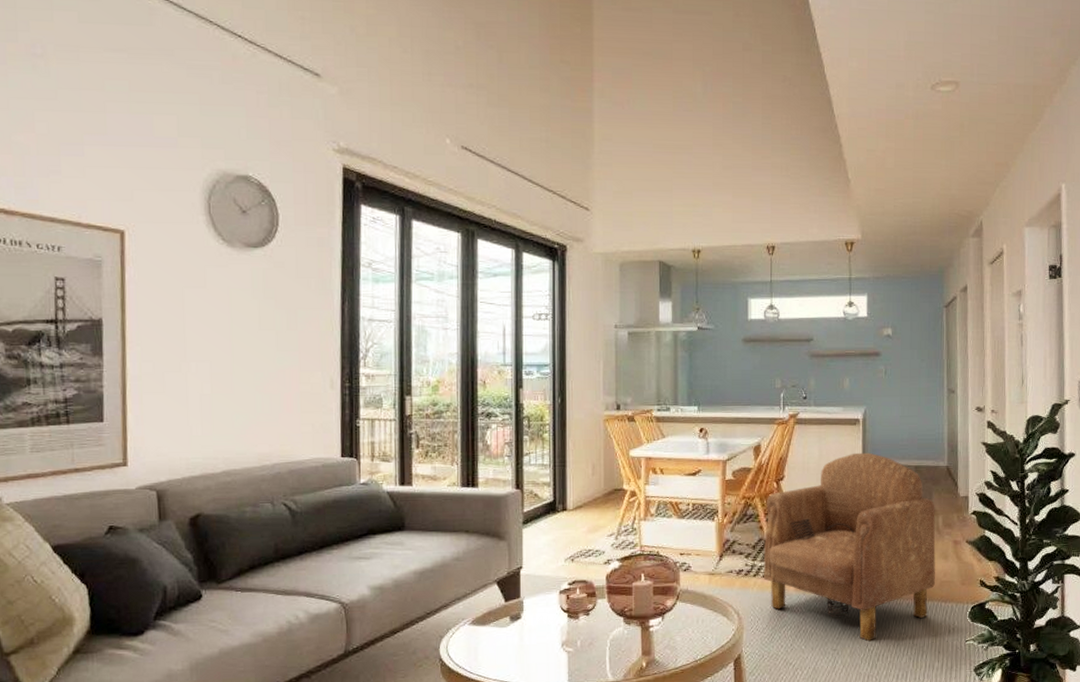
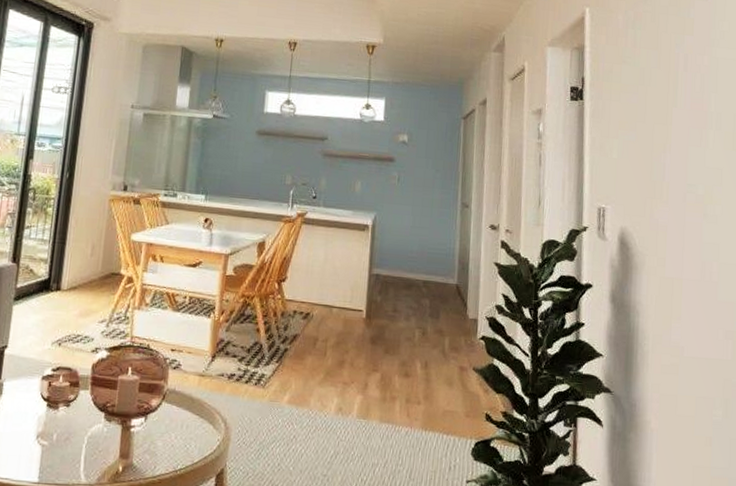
armchair: present [763,452,936,642] -> none [255,260,442,470]

